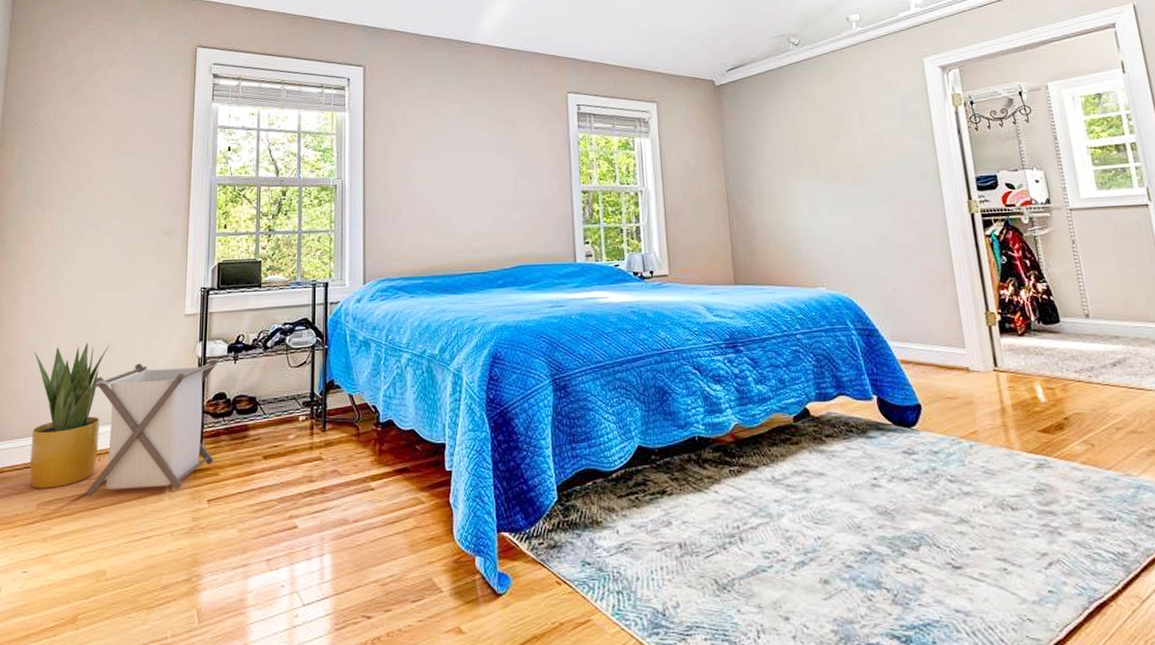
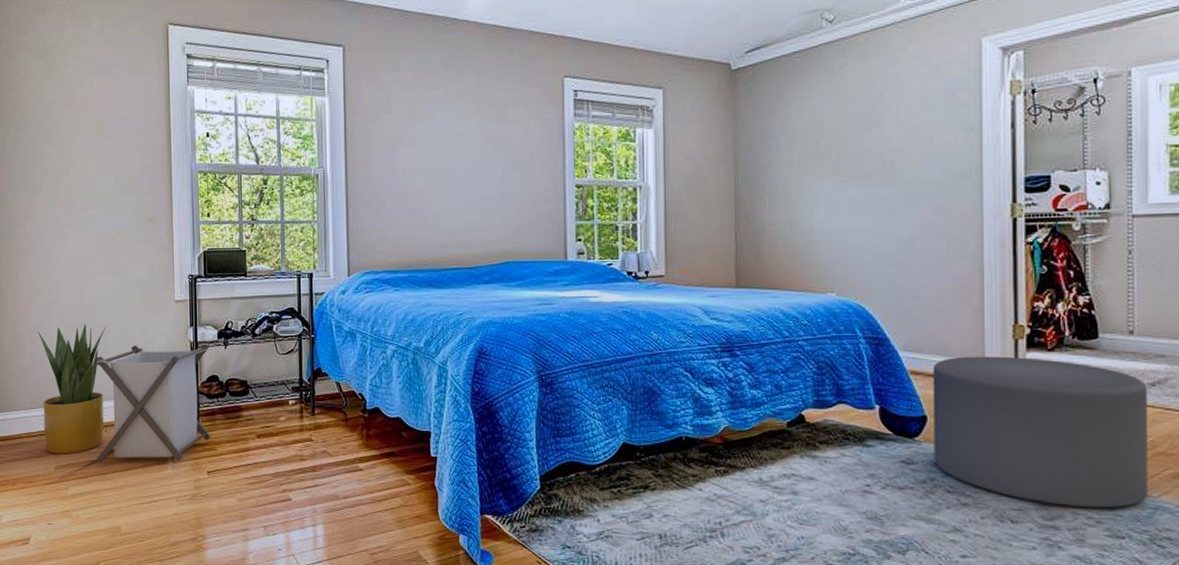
pouf: none [920,342,1129,491] -> present [933,356,1148,509]

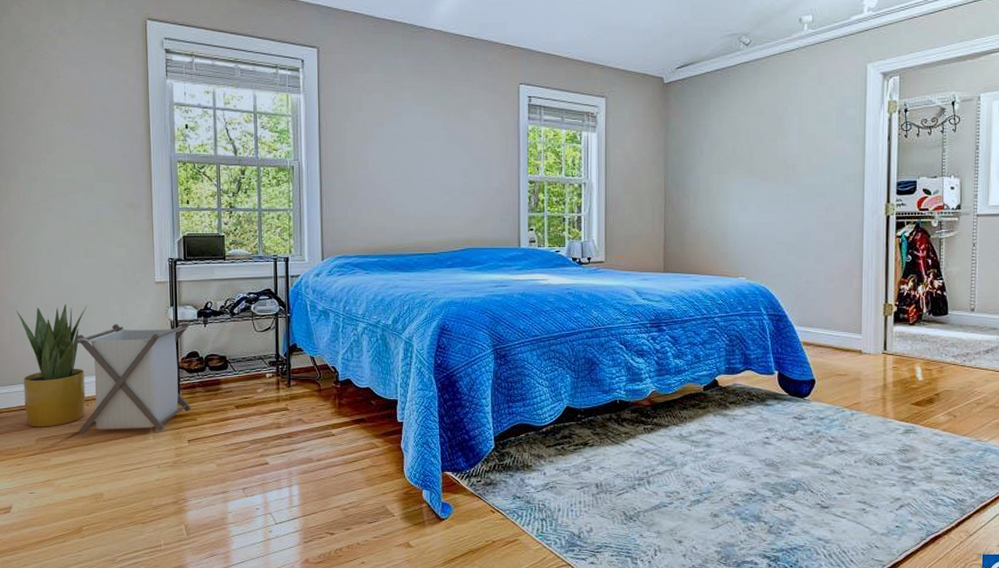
pouf: present [933,356,1148,509] -> none [820,329,983,452]

